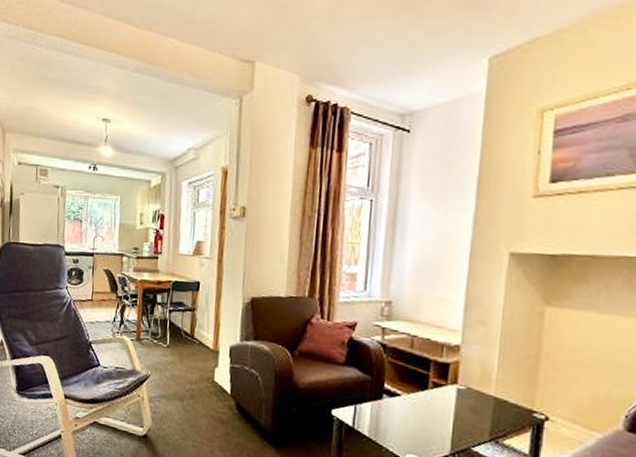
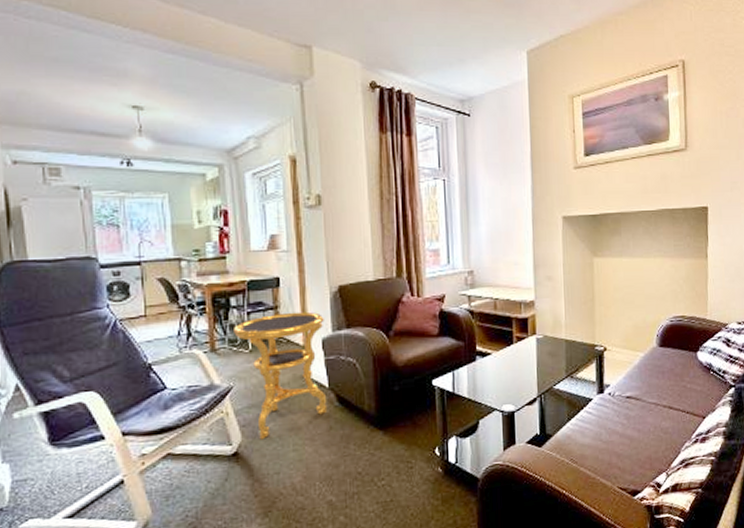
side table: none [156,315,235,429] -> present [234,311,328,440]

